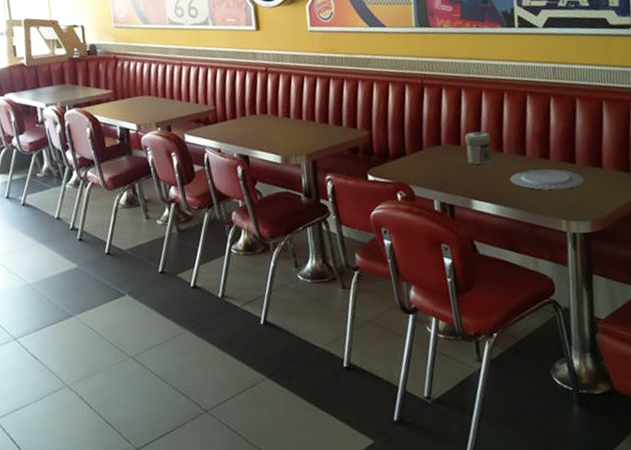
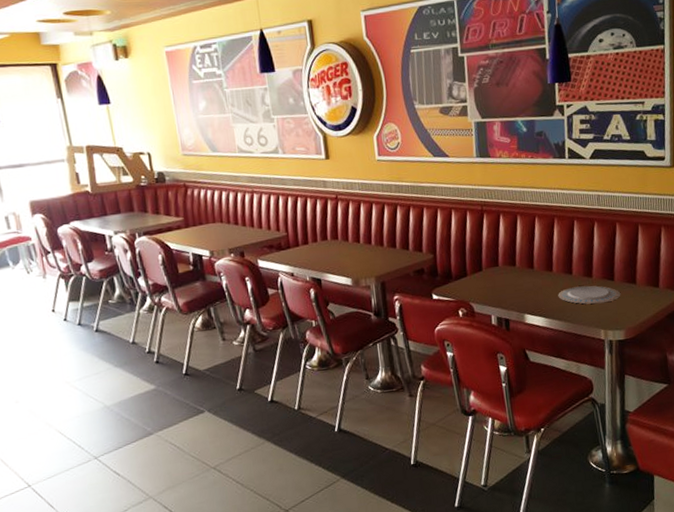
jar: present [464,131,491,165] -> none [519,253,543,283]

